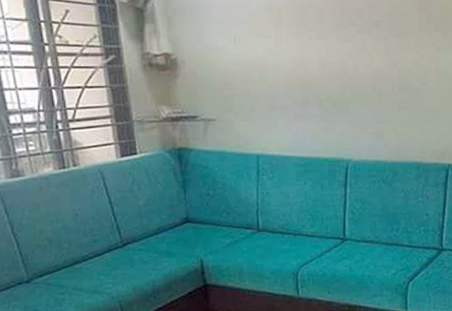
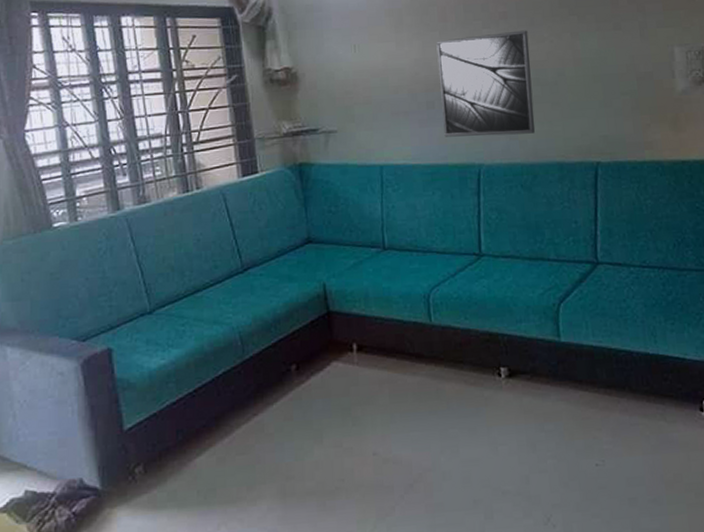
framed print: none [313,39,399,135] -> present [436,30,535,137]

